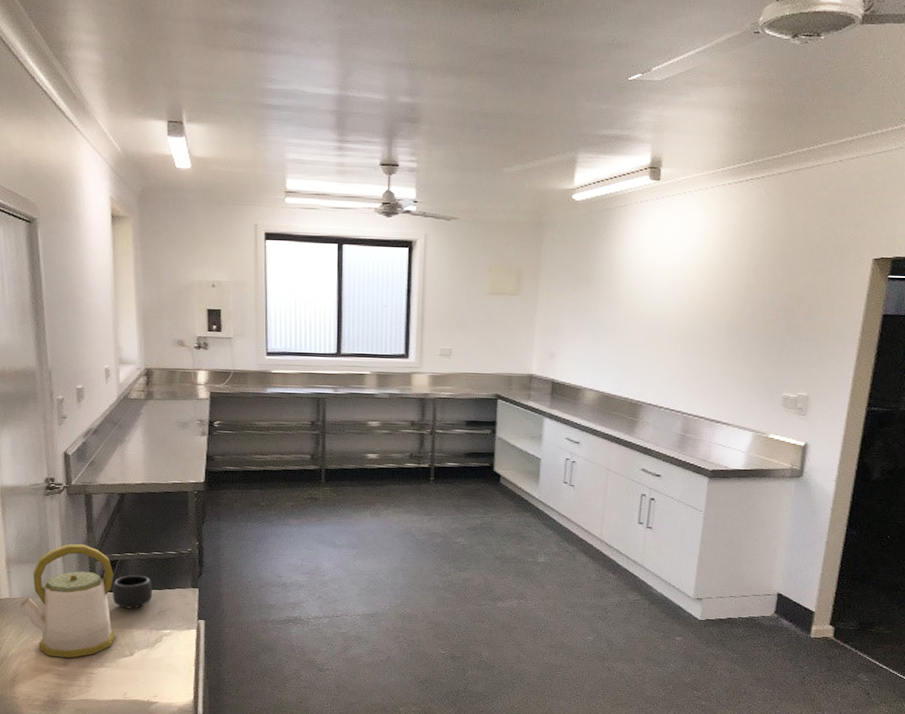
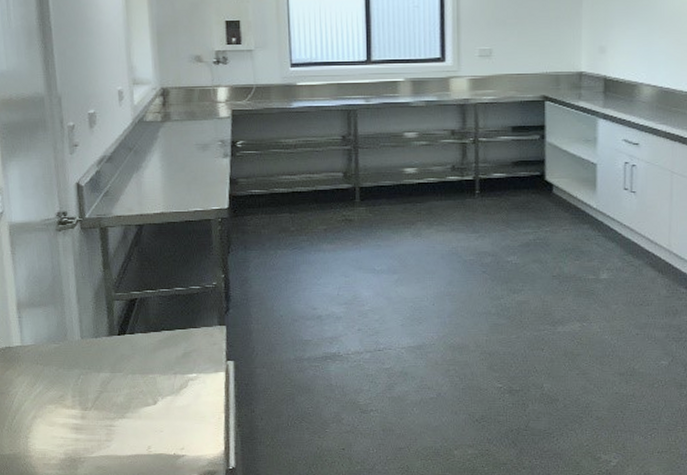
kettle: present [19,543,116,658] -> none [31,282,137,410]
mug: present [112,574,153,609] -> none [132,313,176,352]

